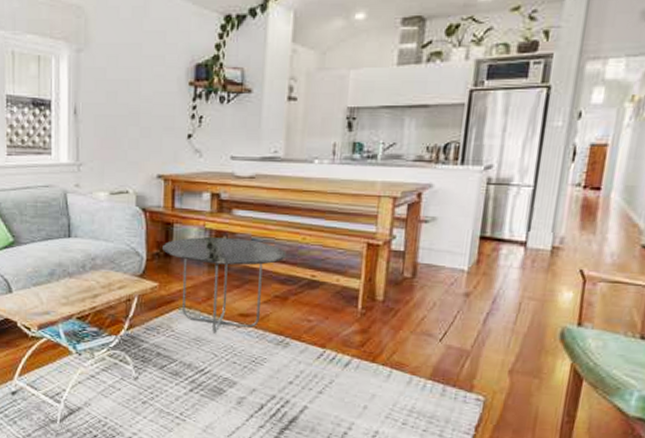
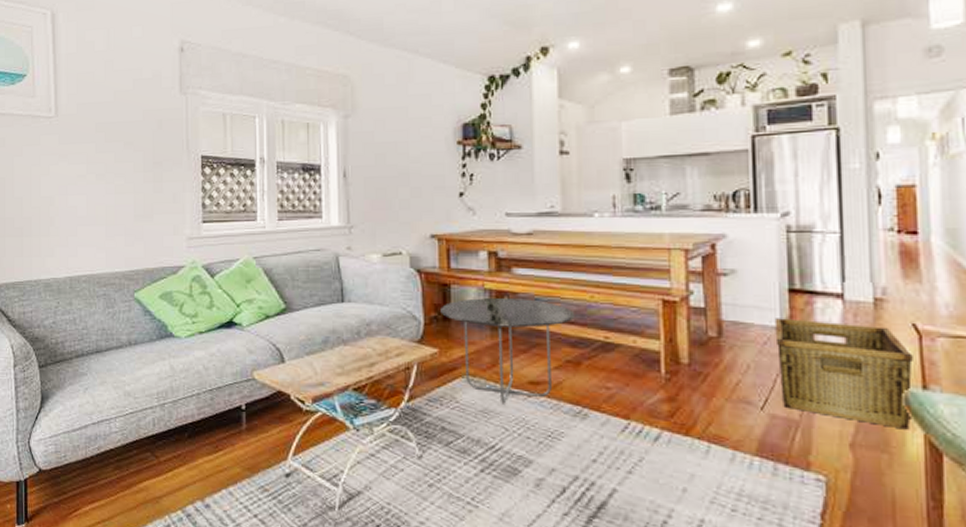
hamper: none [458,262,575,359] -> present [774,318,913,430]

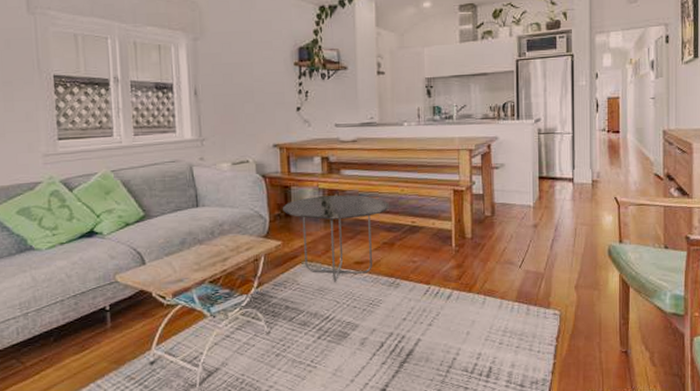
hamper: present [774,318,913,430] -> none [529,198,614,272]

